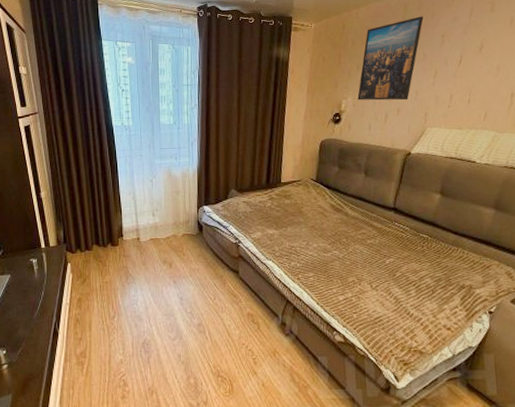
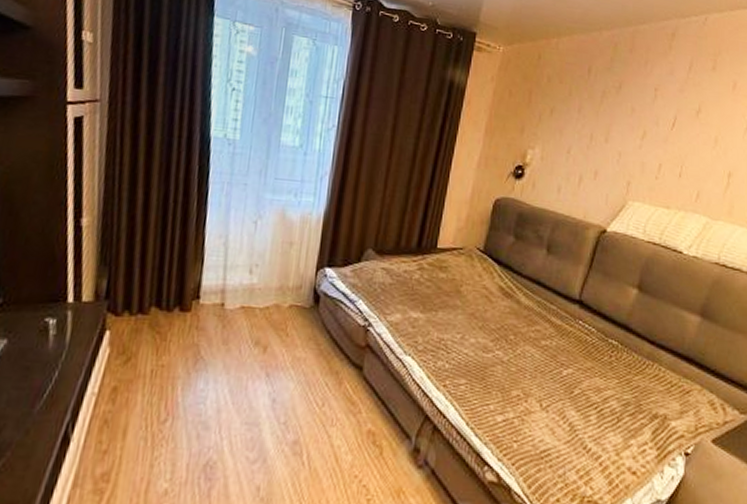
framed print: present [357,16,424,101] -> none [547,60,635,162]

